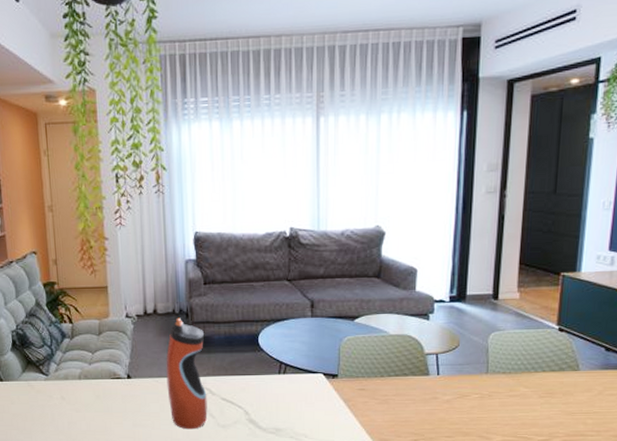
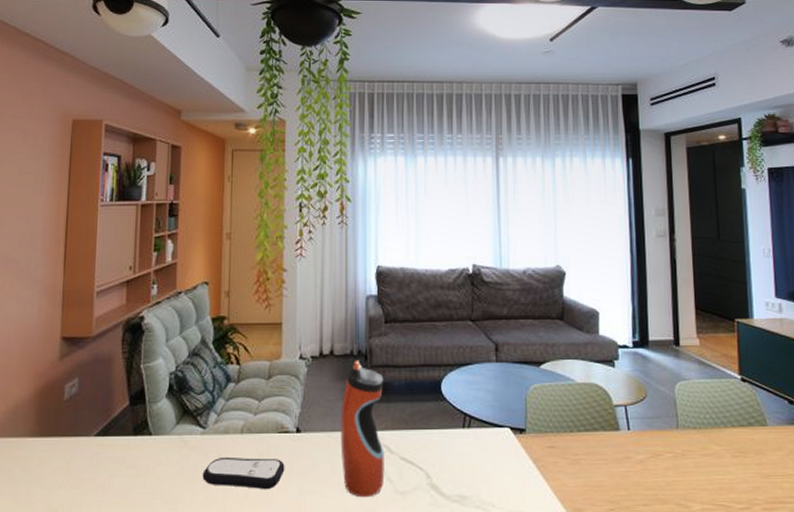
remote control: none [49,398,120,423] -> present [202,456,285,490]

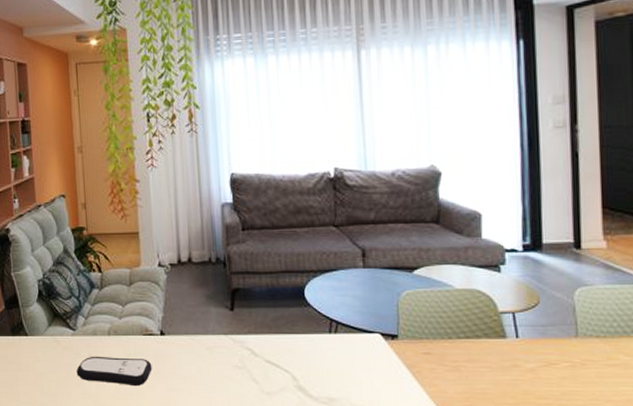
water bottle: present [340,360,385,498] -> none [202,267,250,397]

